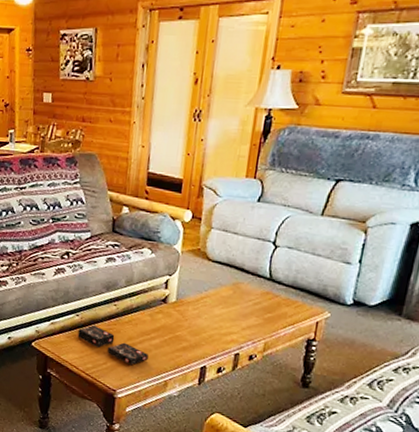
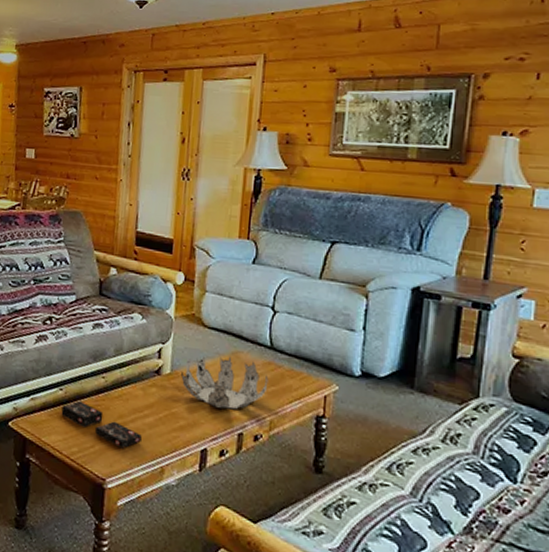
decorative bowl: none [185,286,266,334] -> present [181,356,269,410]

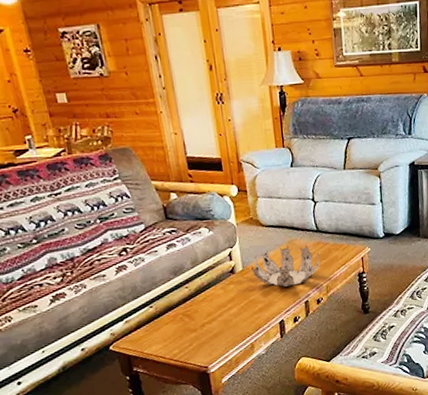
product box: present [61,400,142,449] -> none [155,311,231,340]

